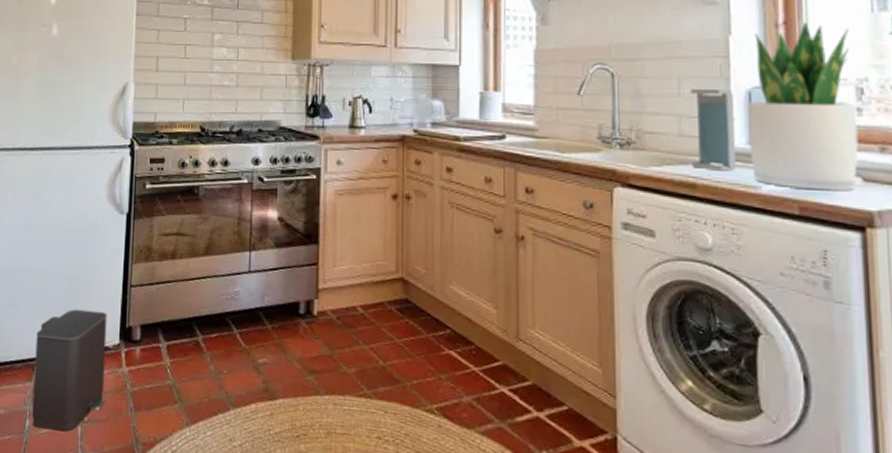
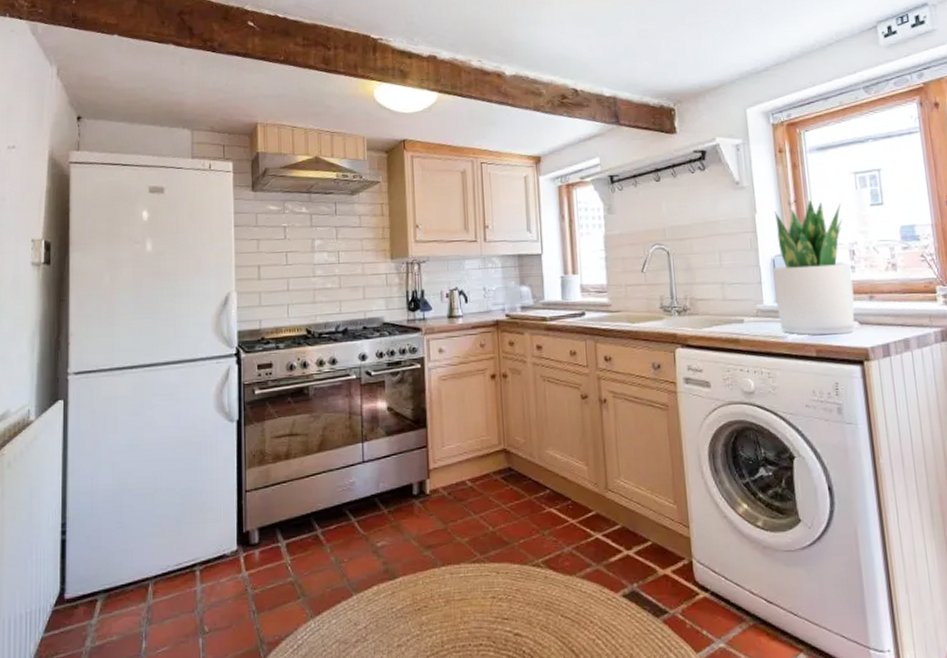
pedal bin: present [32,309,107,432] -> none [148,520,227,648]
soap dispenser: present [690,89,735,171] -> none [729,259,767,327]

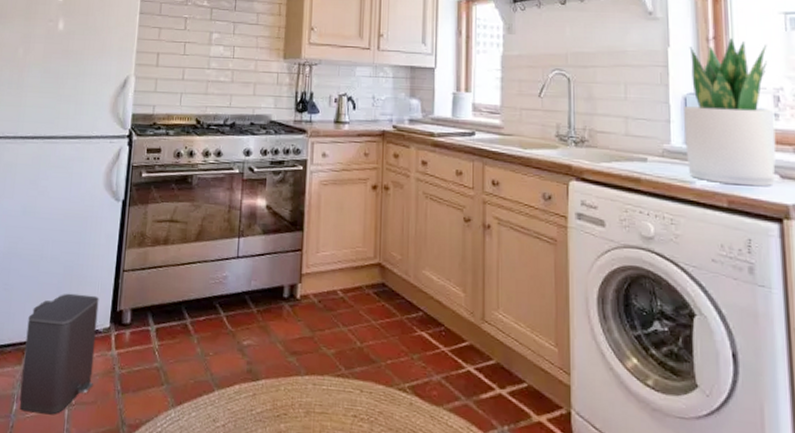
pedal bin: none [148,520,227,648] -> present [20,293,99,415]

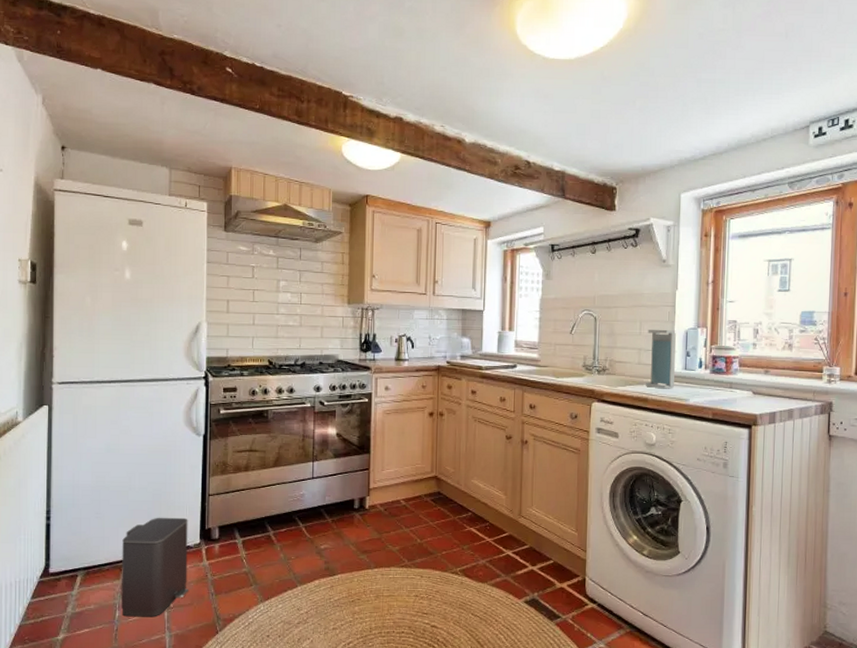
soap dispenser: none [635,94,674,168] -> present [646,330,676,389]
planter: present [684,38,777,187] -> none [684,282,753,401]

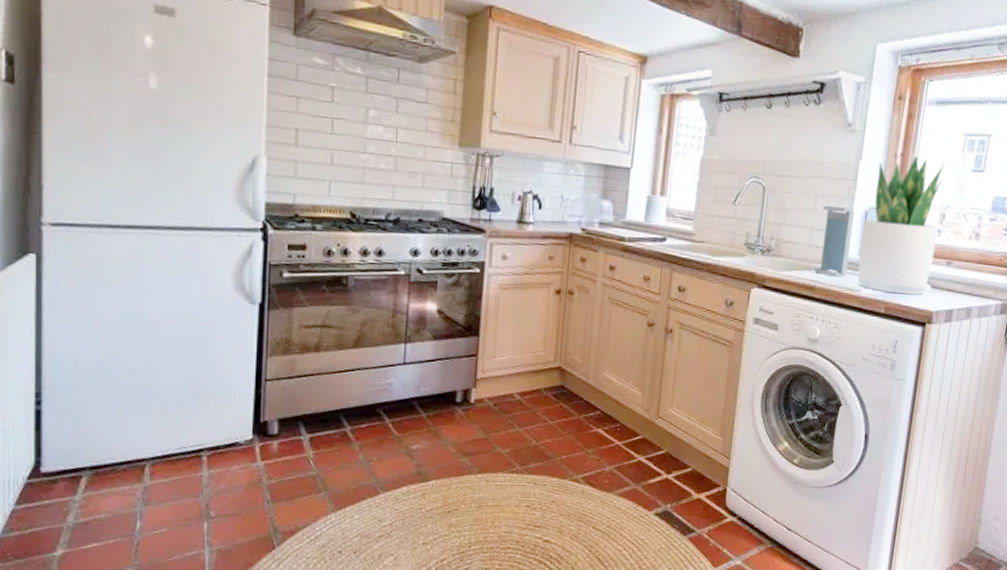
pedal bin: present [121,517,190,617] -> none [144,405,238,529]
planter: none [684,282,753,401] -> present [857,156,945,296]

